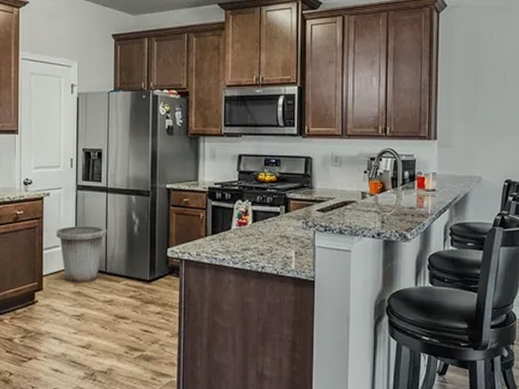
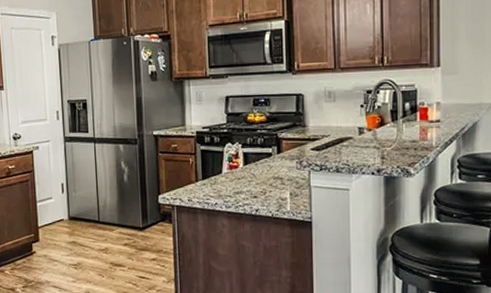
trash can: present [56,225,107,283] -> none [48,176,98,233]

